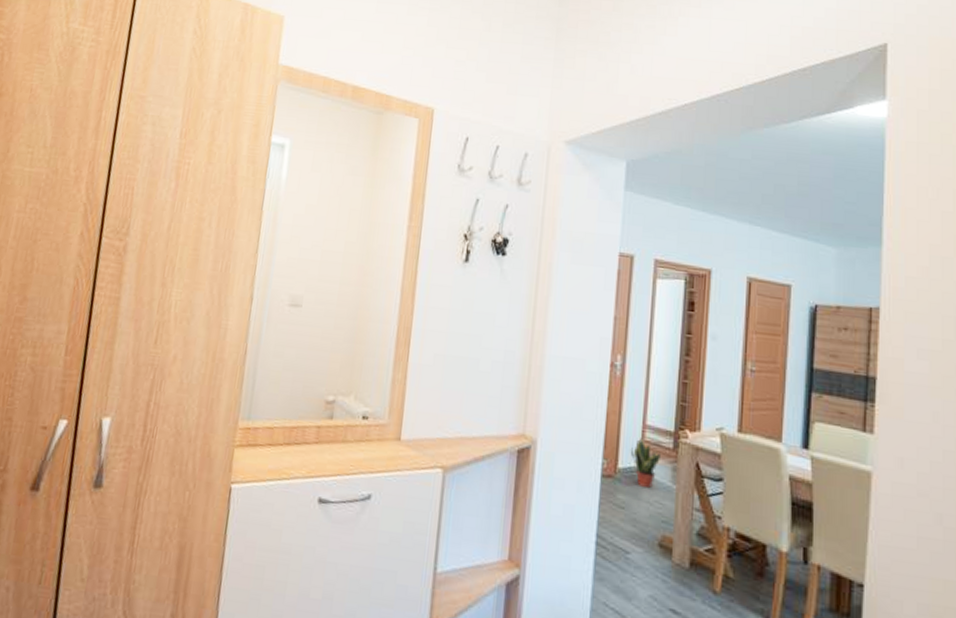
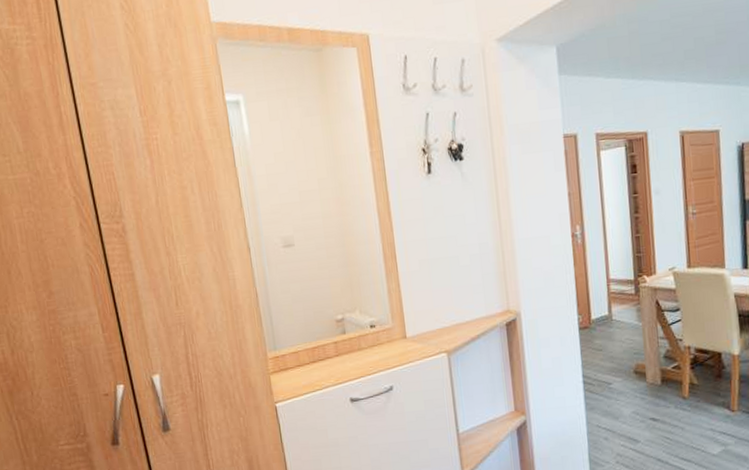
potted plant: present [630,438,661,489] -> none [599,291,626,331]

